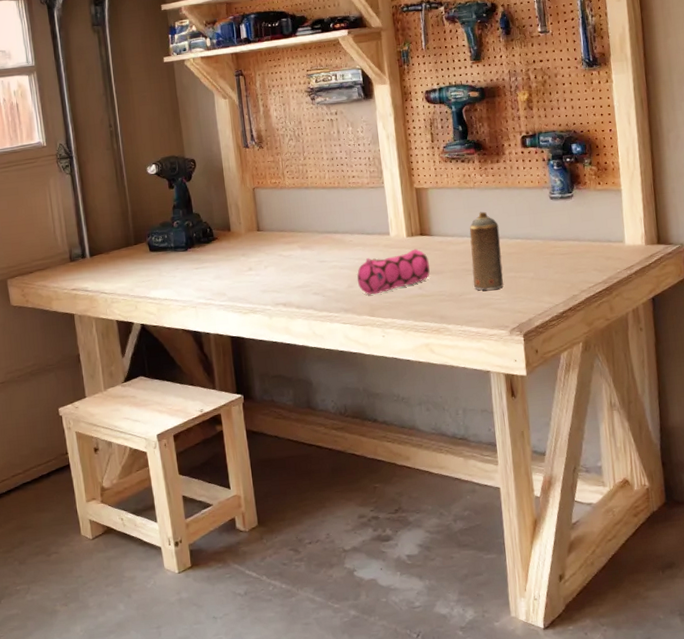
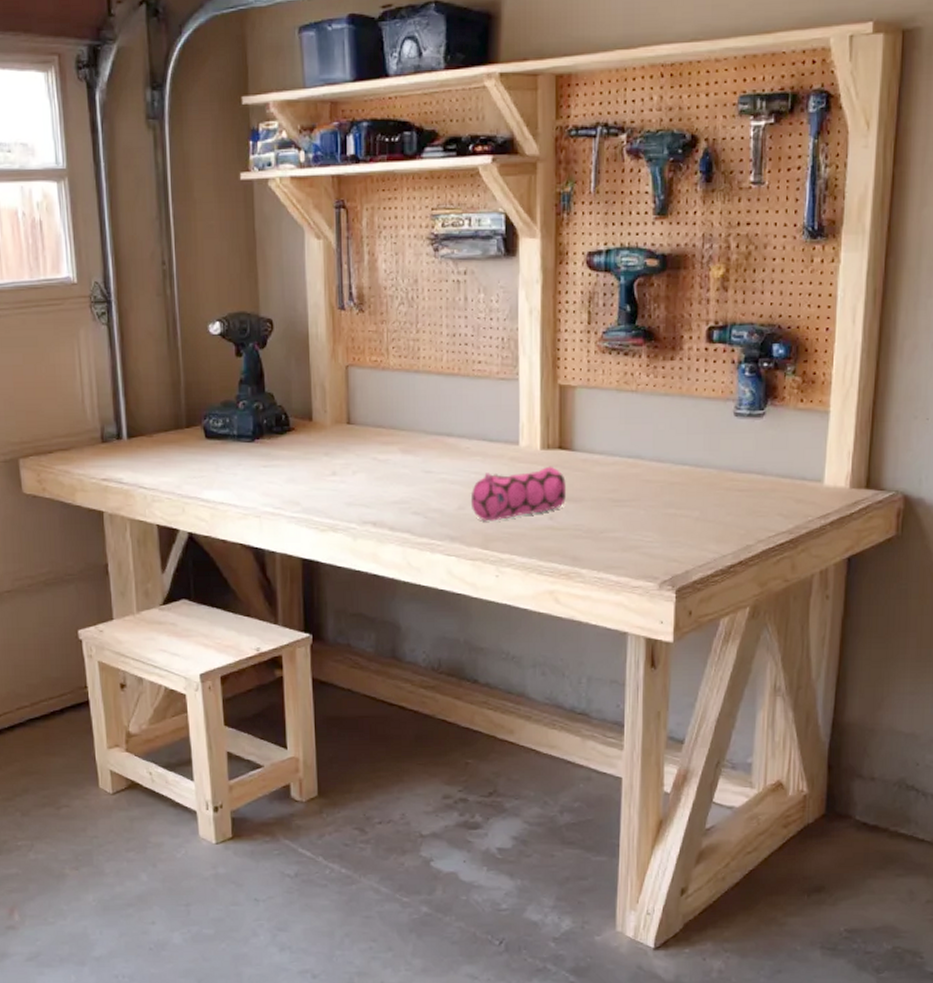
aerosol can: present [469,211,503,290] -> none [620,424,662,529]

